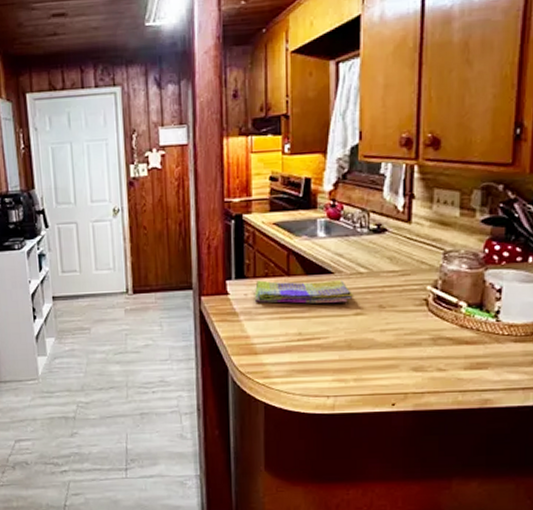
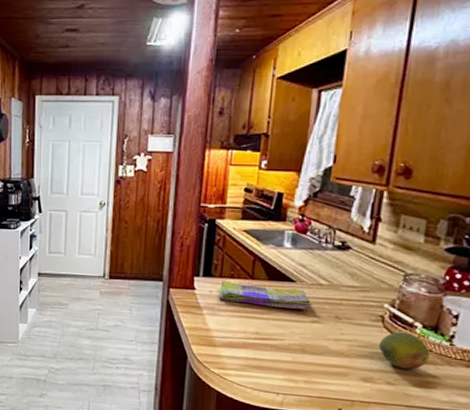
fruit: none [425,314,477,352] -> present [378,332,430,369]

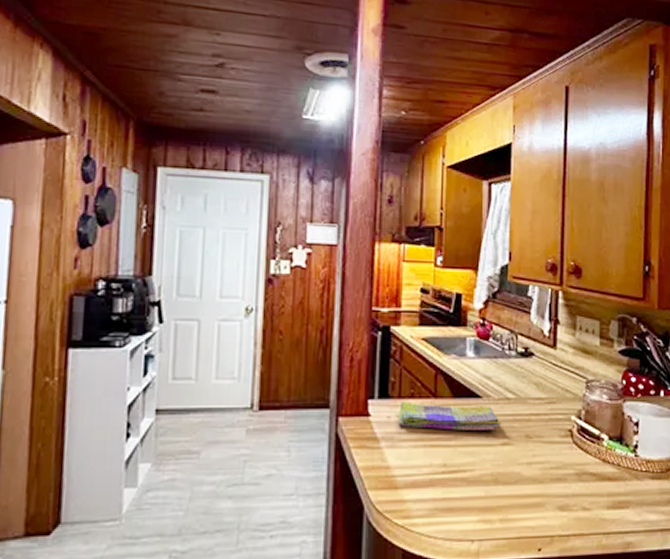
fruit: present [378,332,430,369] -> none [570,447,618,489]

